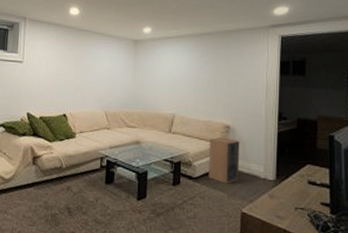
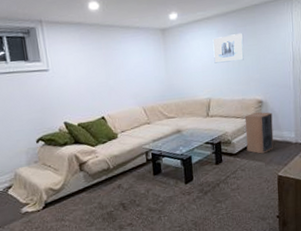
wall art: none [183,55,214,82] -> present [212,33,244,63]

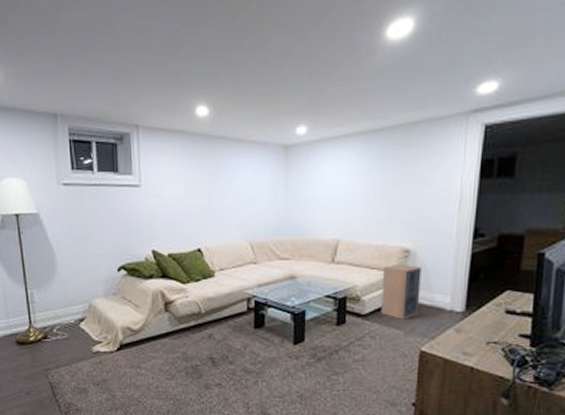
wall art: present [212,33,244,63] -> none [349,159,392,195]

